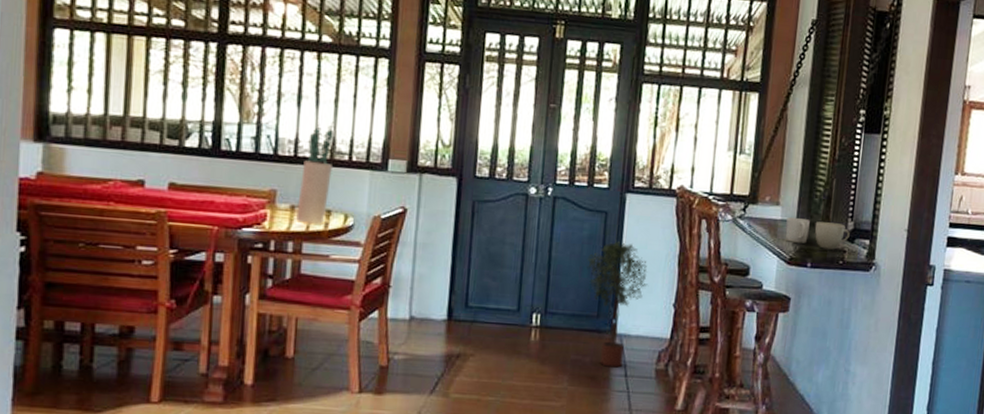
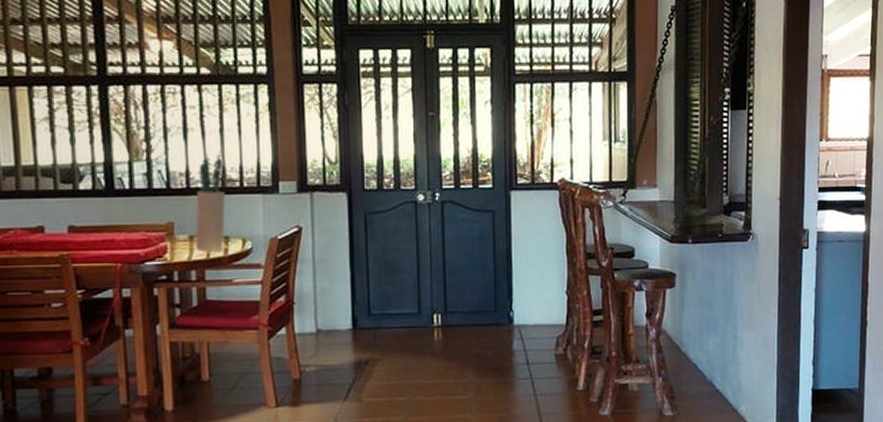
potted tree: present [586,241,648,368] -> none [480,238,540,357]
mug: present [785,217,810,243] -> none [665,198,687,221]
cup: present [814,221,850,250] -> none [692,199,726,224]

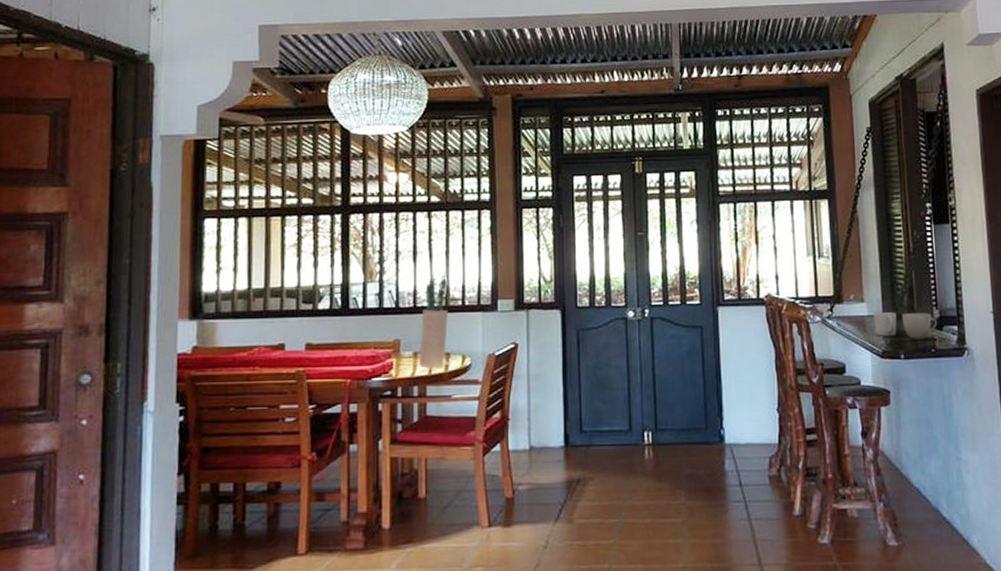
mug: none [665,198,687,221] -> present [873,312,897,336]
cup: none [692,199,726,224] -> present [901,313,937,339]

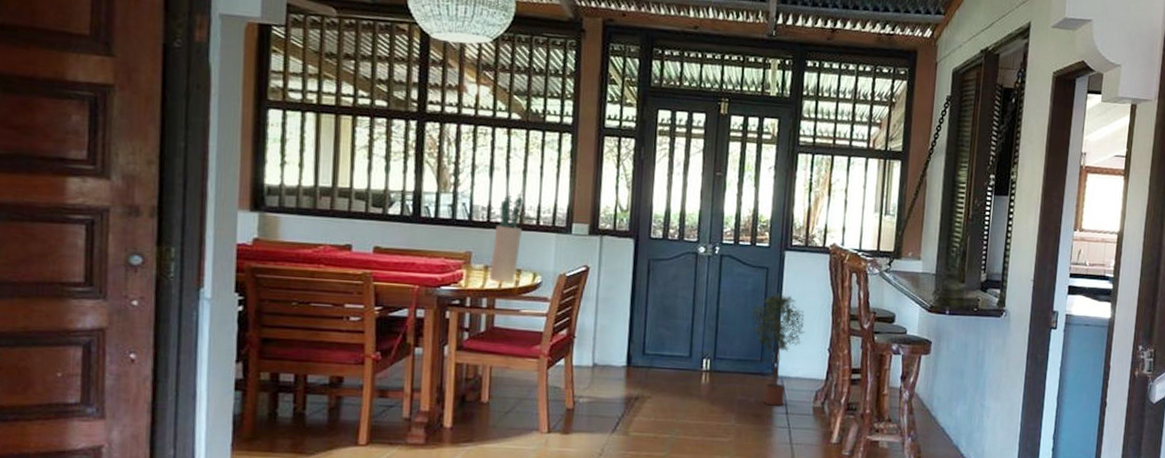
potted tree: none [689,353,750,478] -> present [750,294,805,406]
mug: present [873,312,897,336] -> none [926,271,948,293]
cup: present [901,313,937,339] -> none [952,274,983,299]

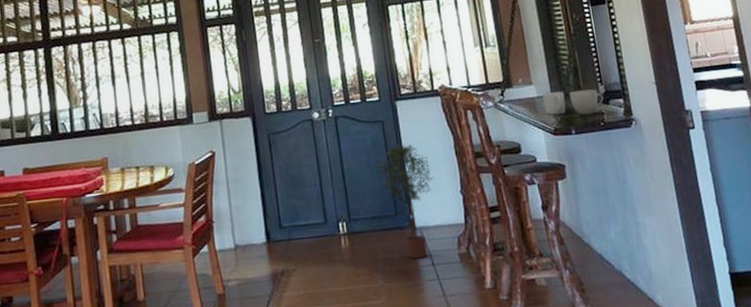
vase: present [490,190,524,284] -> none [125,92,150,182]
mug: none [926,271,948,293] -> present [542,91,566,115]
cup: none [952,274,983,299] -> present [569,89,604,115]

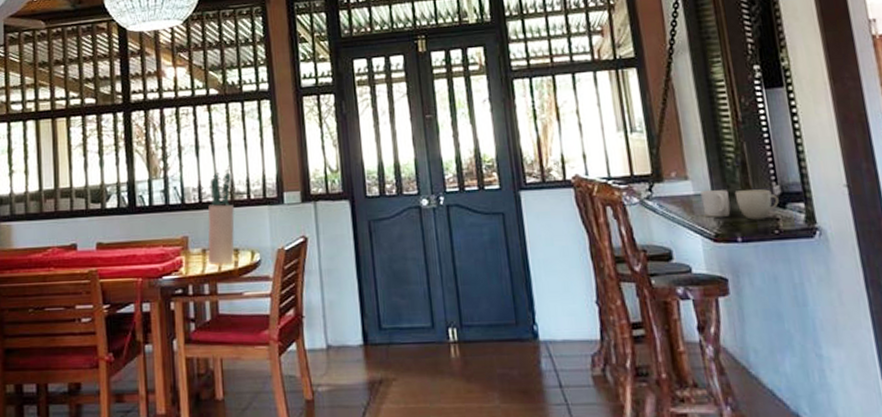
vase: none [125,92,150,182] -> present [208,165,235,266]
potted tree: present [375,144,433,260] -> none [493,242,563,379]

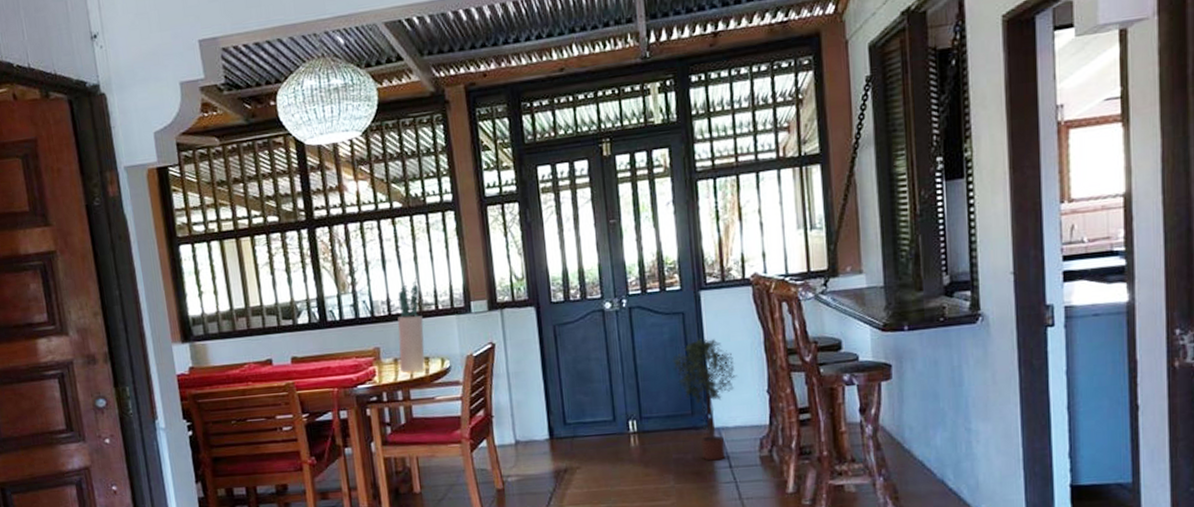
potted tree: none [493,242,563,379] -> present [672,339,737,461]
mug: present [700,190,731,217] -> none [873,282,900,309]
cup: present [734,189,779,220] -> none [905,279,947,309]

